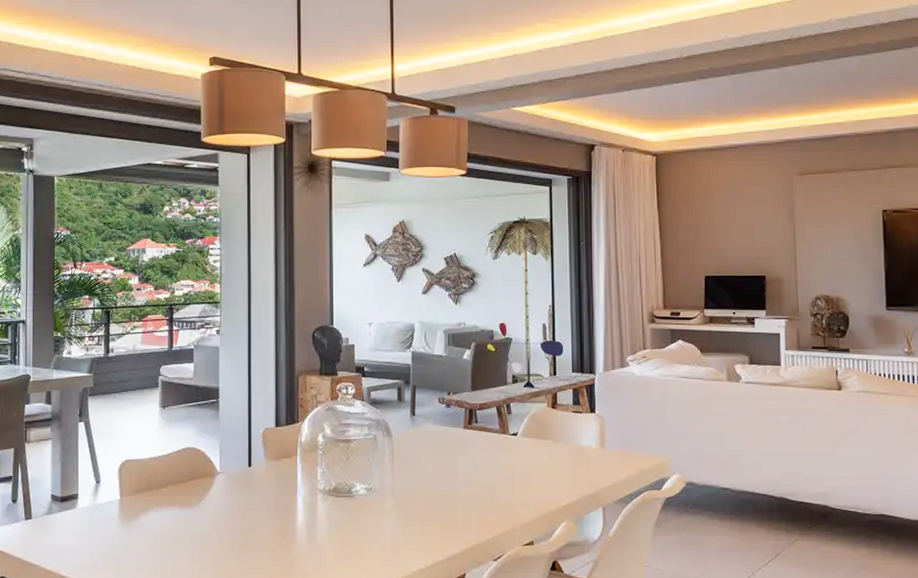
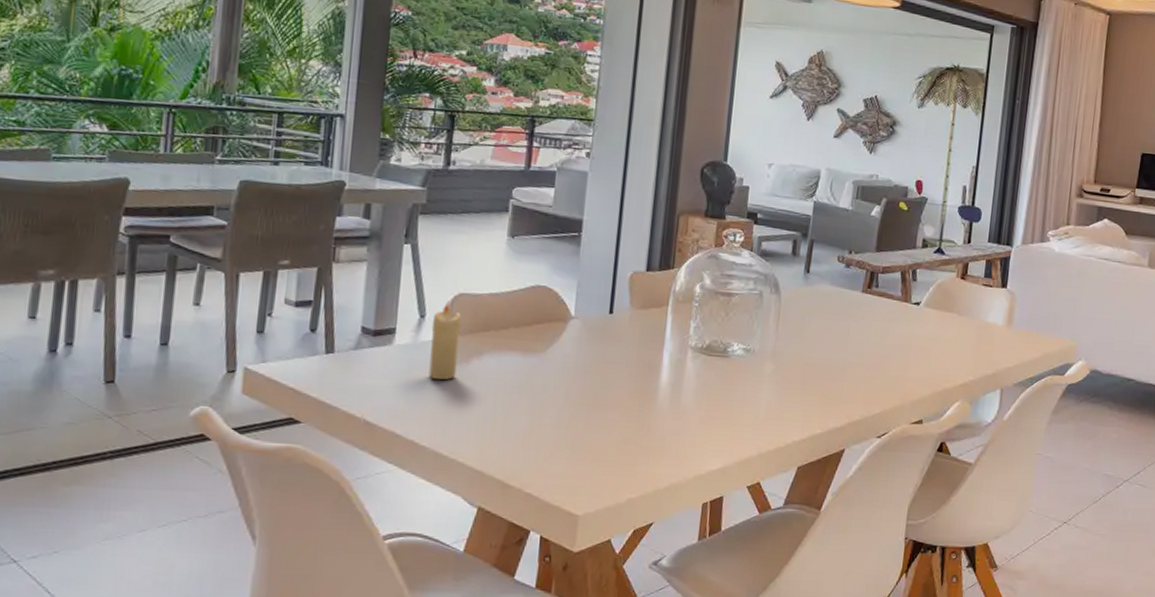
candle: none [106,467,130,535] -> present [428,300,463,380]

